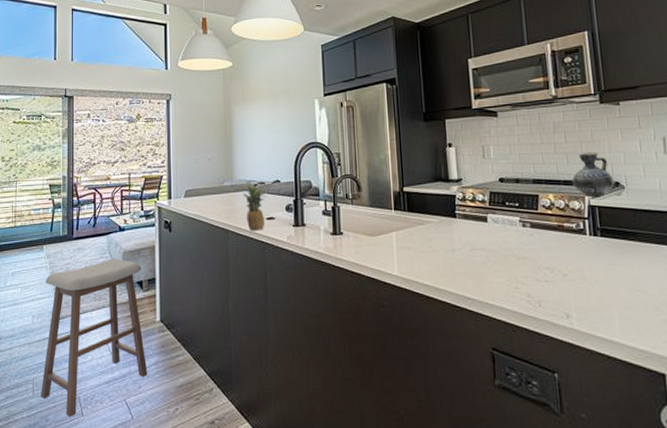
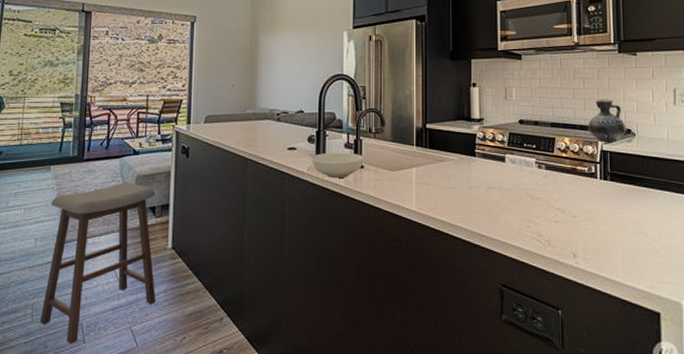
fruit: present [243,184,268,232] -> none [265,113,291,161]
bowl: none [290,219,343,247] -> present [311,152,364,179]

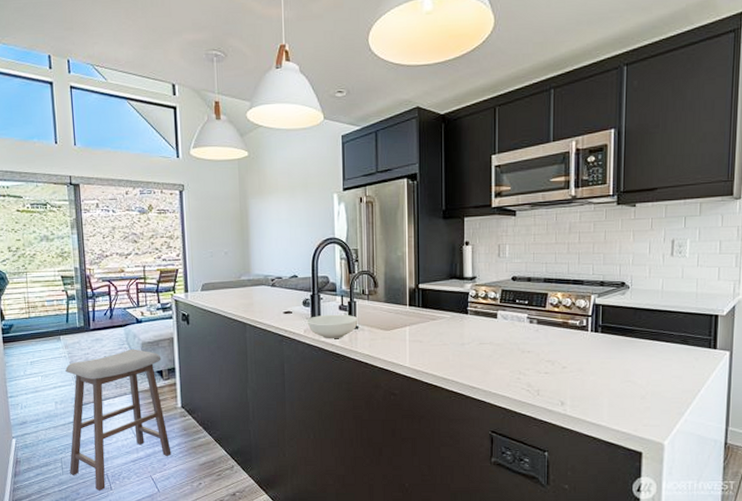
ceramic jug: present [587,99,627,142] -> none [580,252,621,295]

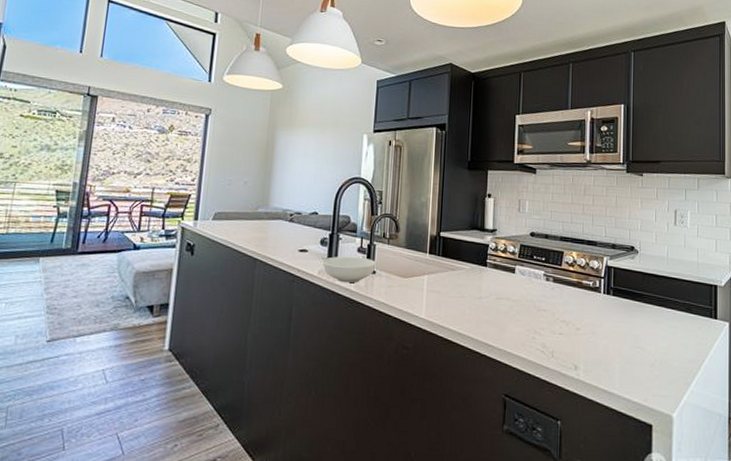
bar stool: present [65,348,172,491] -> none [15,278,155,451]

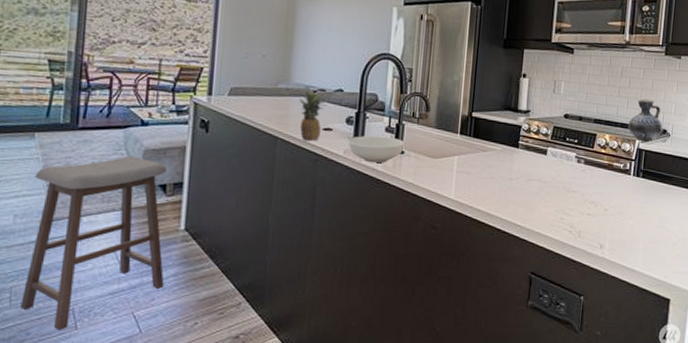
bar stool: none [15,278,155,451] -> present [21,155,167,330]
fruit: none [277,213,304,263] -> present [299,89,328,142]
ceramic jug: none [594,216,630,258] -> present [627,99,663,141]

